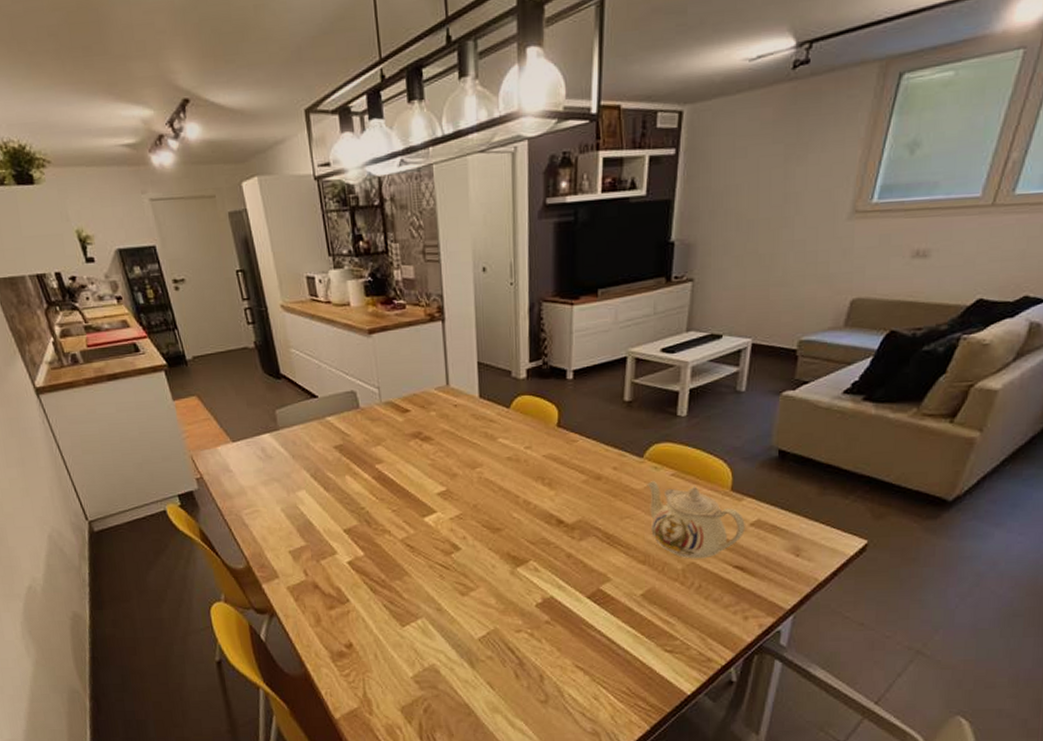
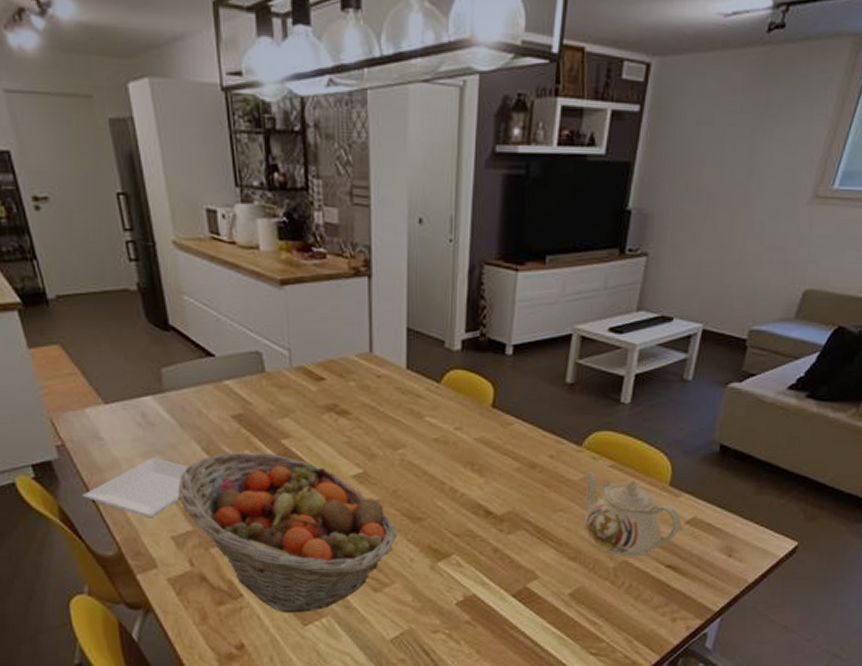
plate: none [216,484,314,536] -> present [81,457,205,518]
fruit basket: none [292,476,480,616] -> present [177,452,397,613]

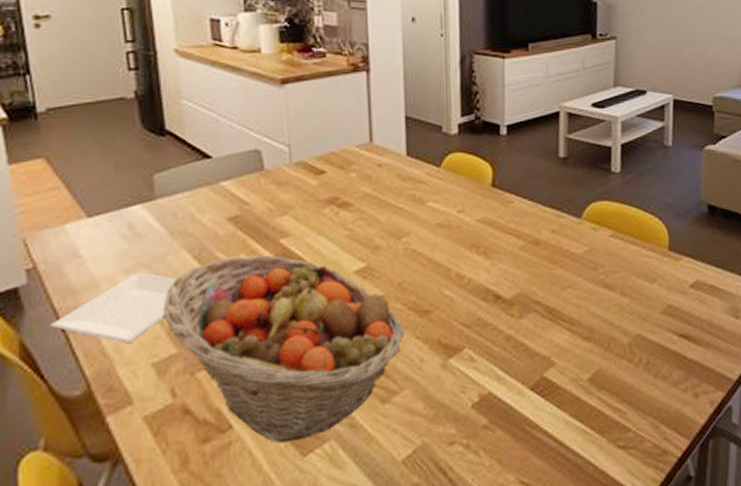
teapot: present [583,472,681,557] -> none [587,243,686,330]

